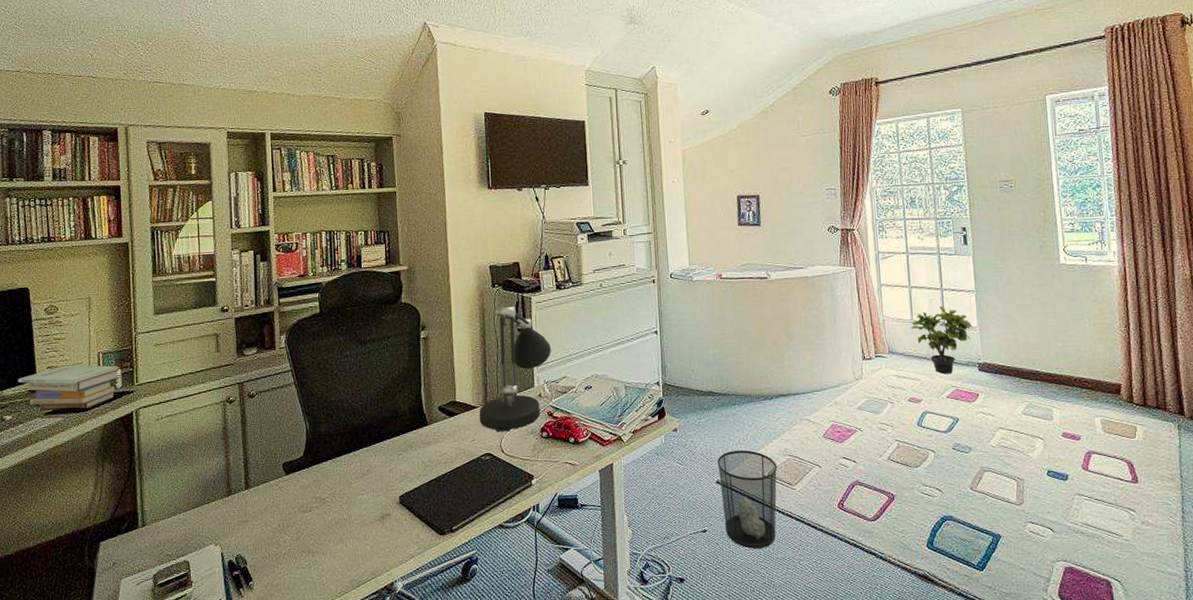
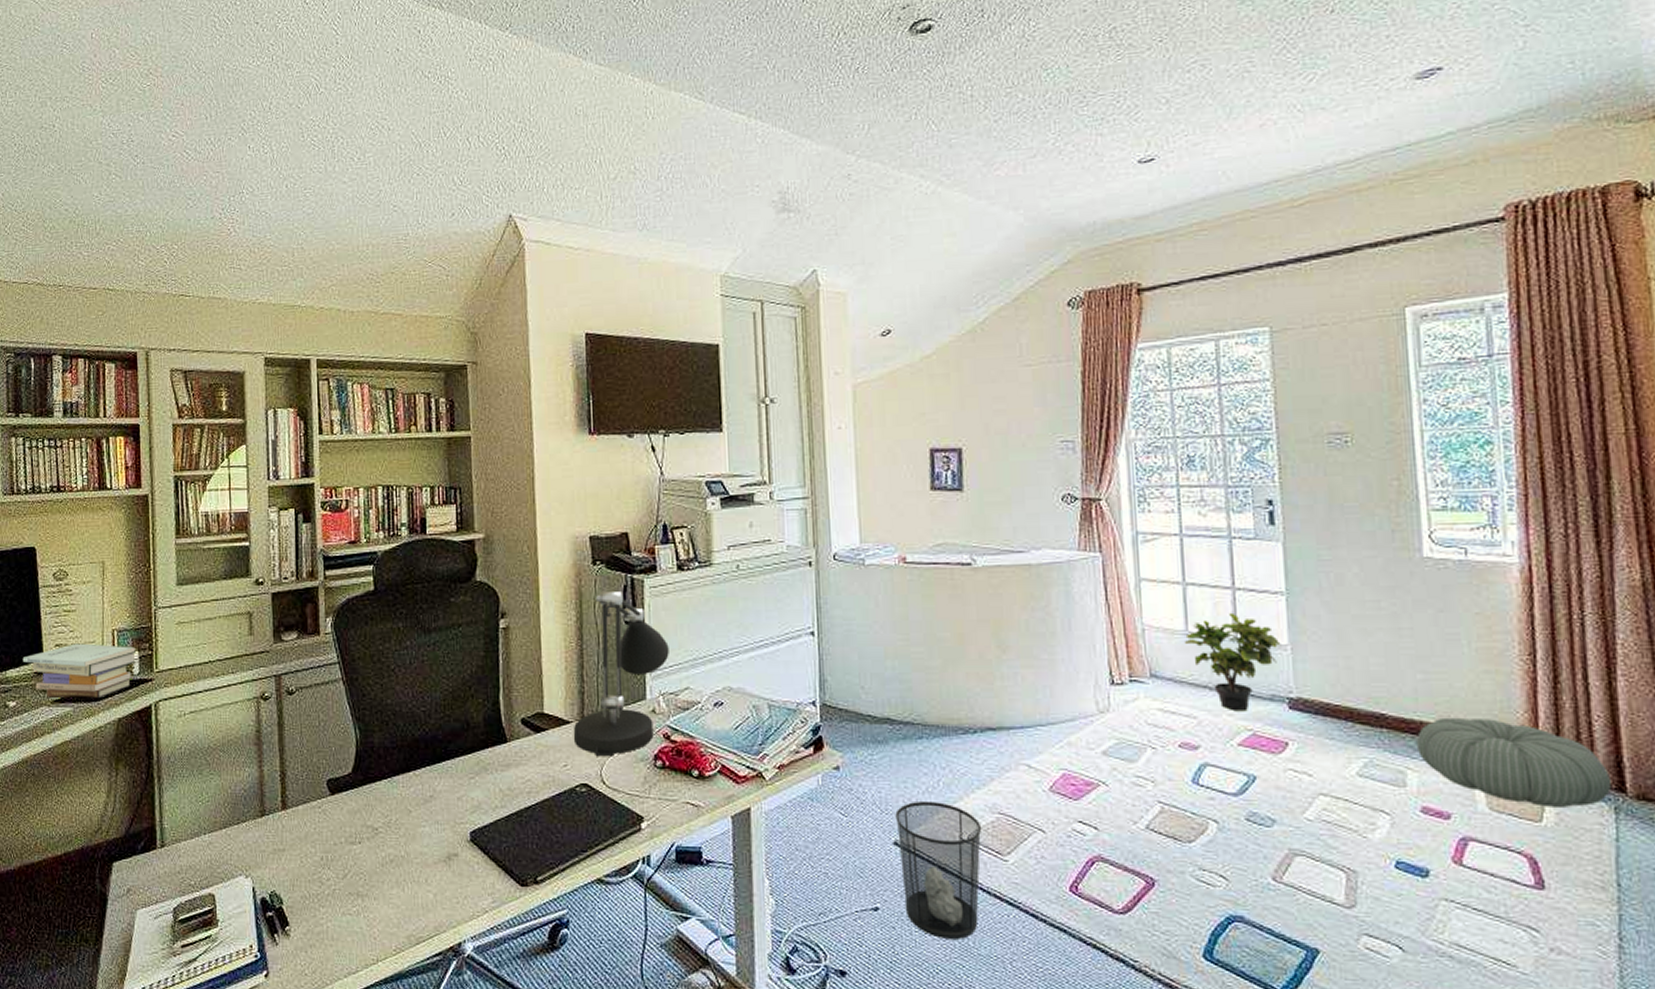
pouf: none [1059,371,1176,428] -> present [1417,717,1612,807]

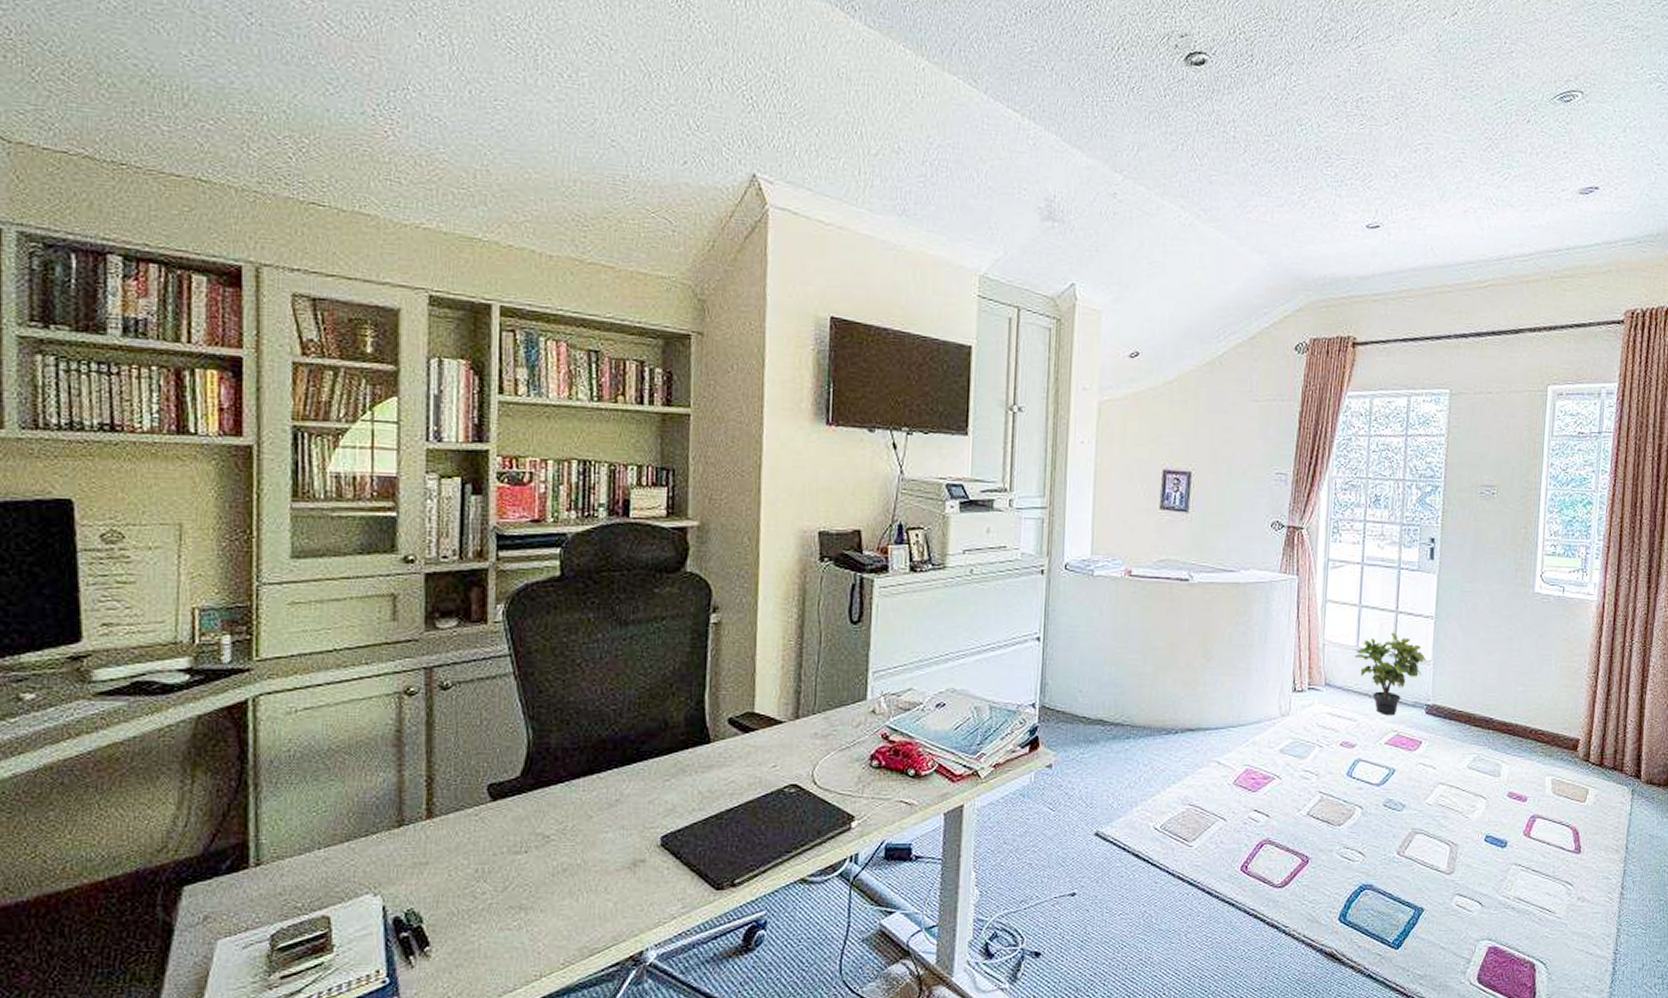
books: present [22,643,137,699] -> none [47,623,228,692]
desk lamp: present [573,590,669,757] -> none [785,588,895,757]
waste bin: present [895,800,982,939] -> none [1098,795,1174,917]
pouf: present [1417,717,1612,807] -> none [1511,721,1633,791]

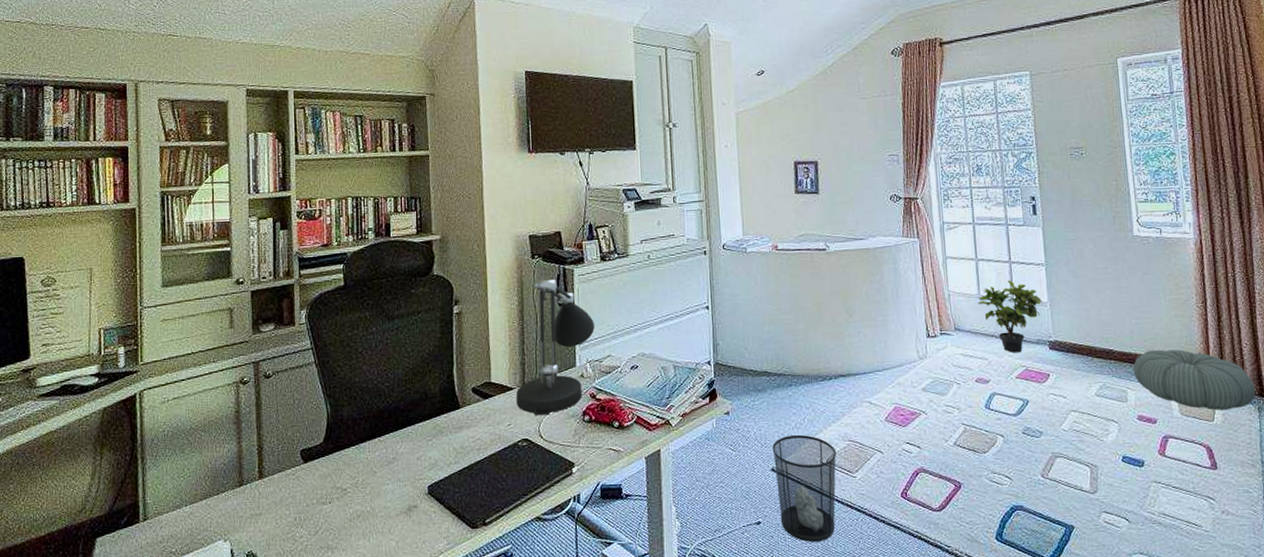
desk lamp: none [785,588,895,757] -> present [516,279,595,416]
waste bin: none [1098,795,1174,917] -> present [772,434,837,542]
pouf: none [1511,721,1633,791] -> present [1133,349,1256,410]

